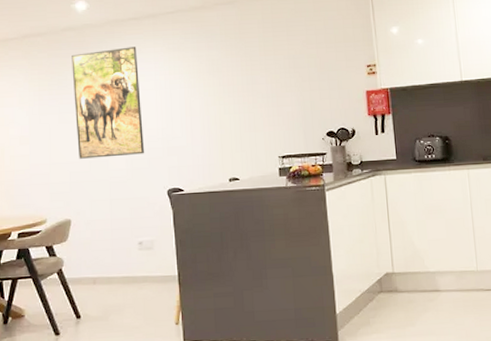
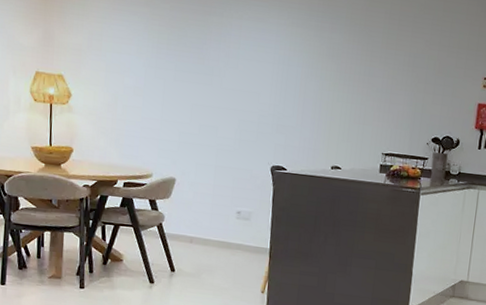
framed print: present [72,47,144,159] -> none [190,11,260,127]

